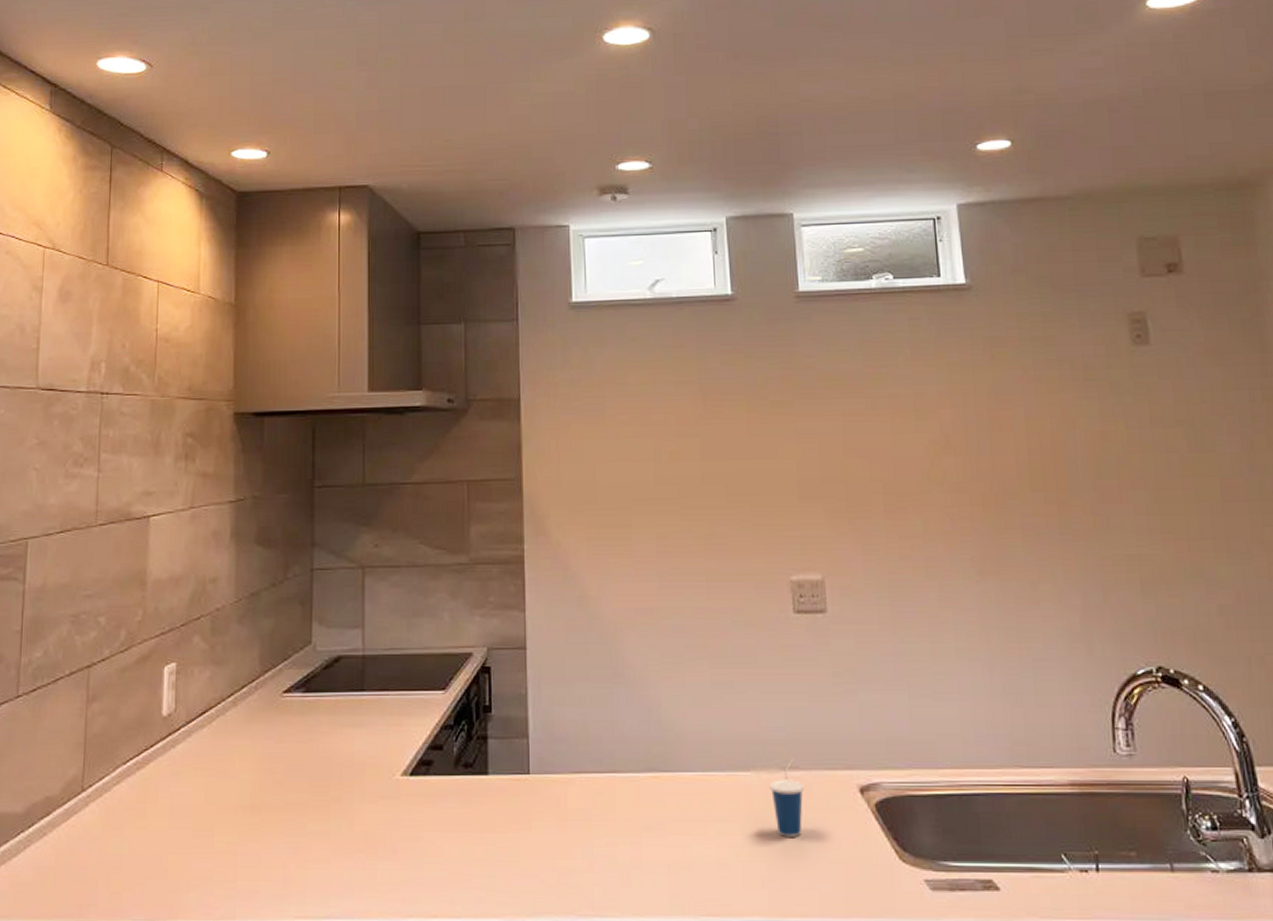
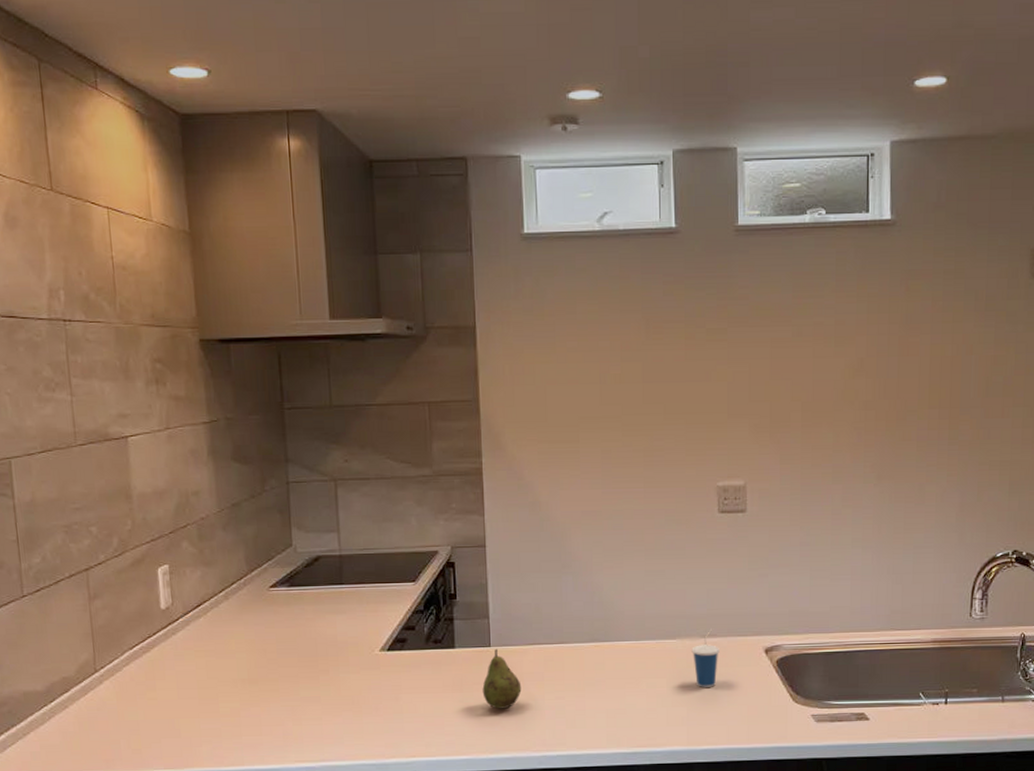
fruit: none [519,776,566,857] -> present [482,648,522,709]

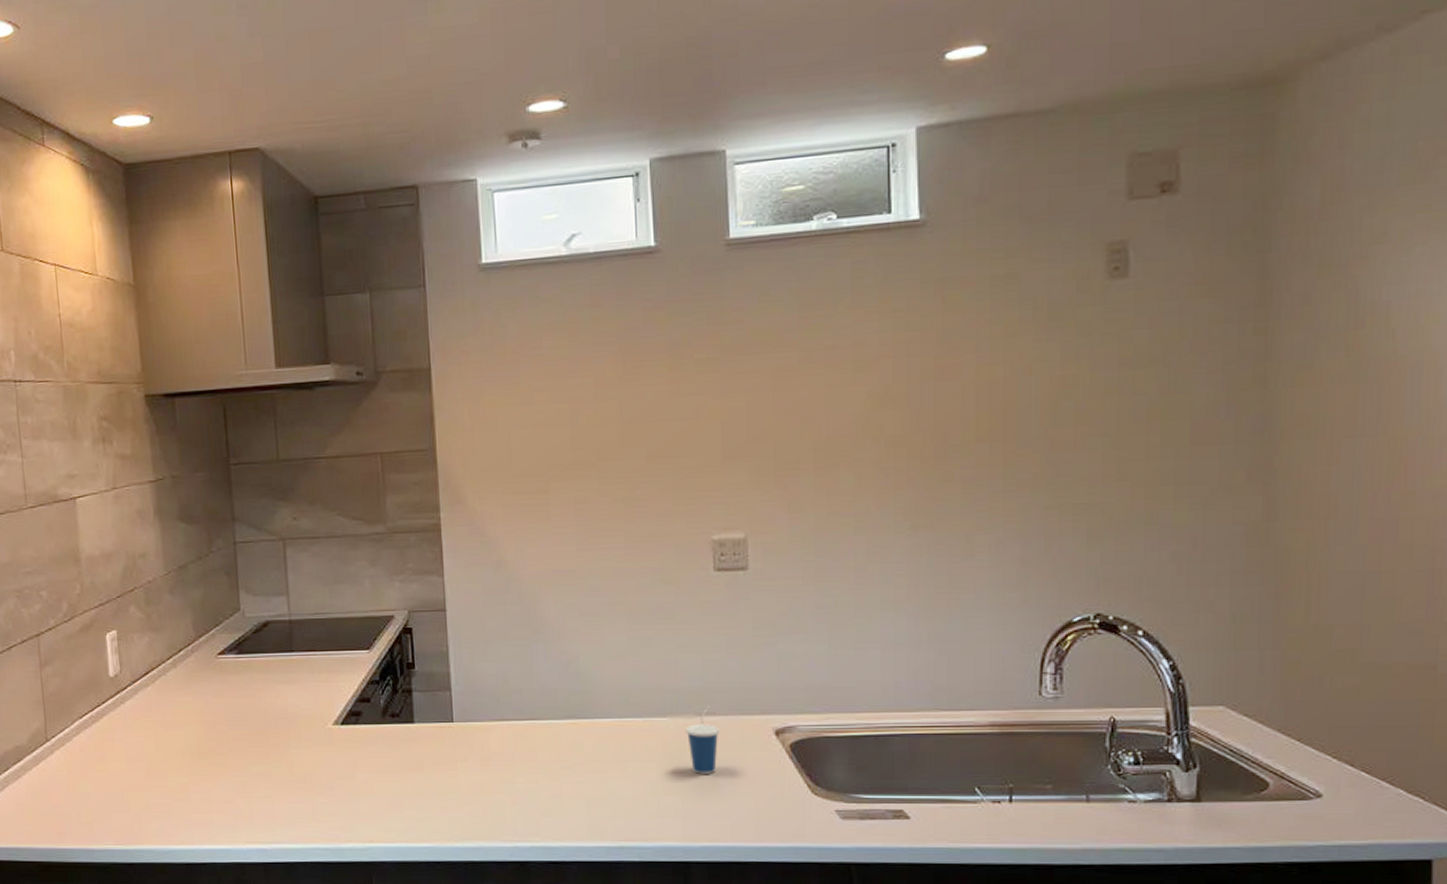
fruit: present [482,648,522,709] -> none [445,724,489,792]

